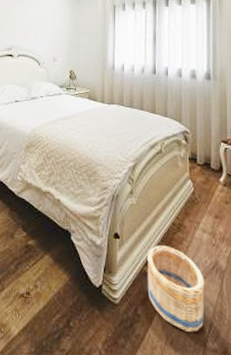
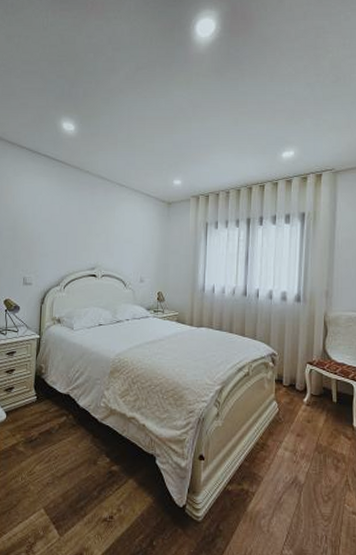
basket: present [146,245,205,332] -> none [229,464,284,542]

